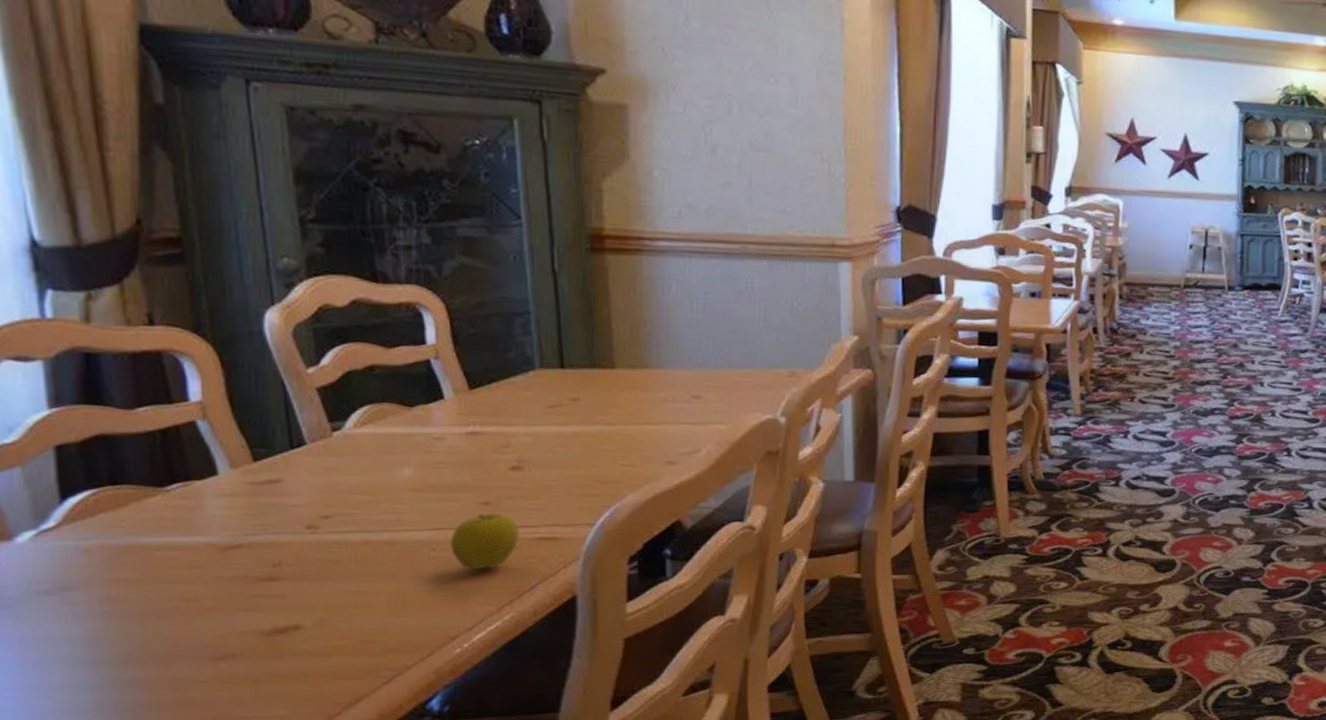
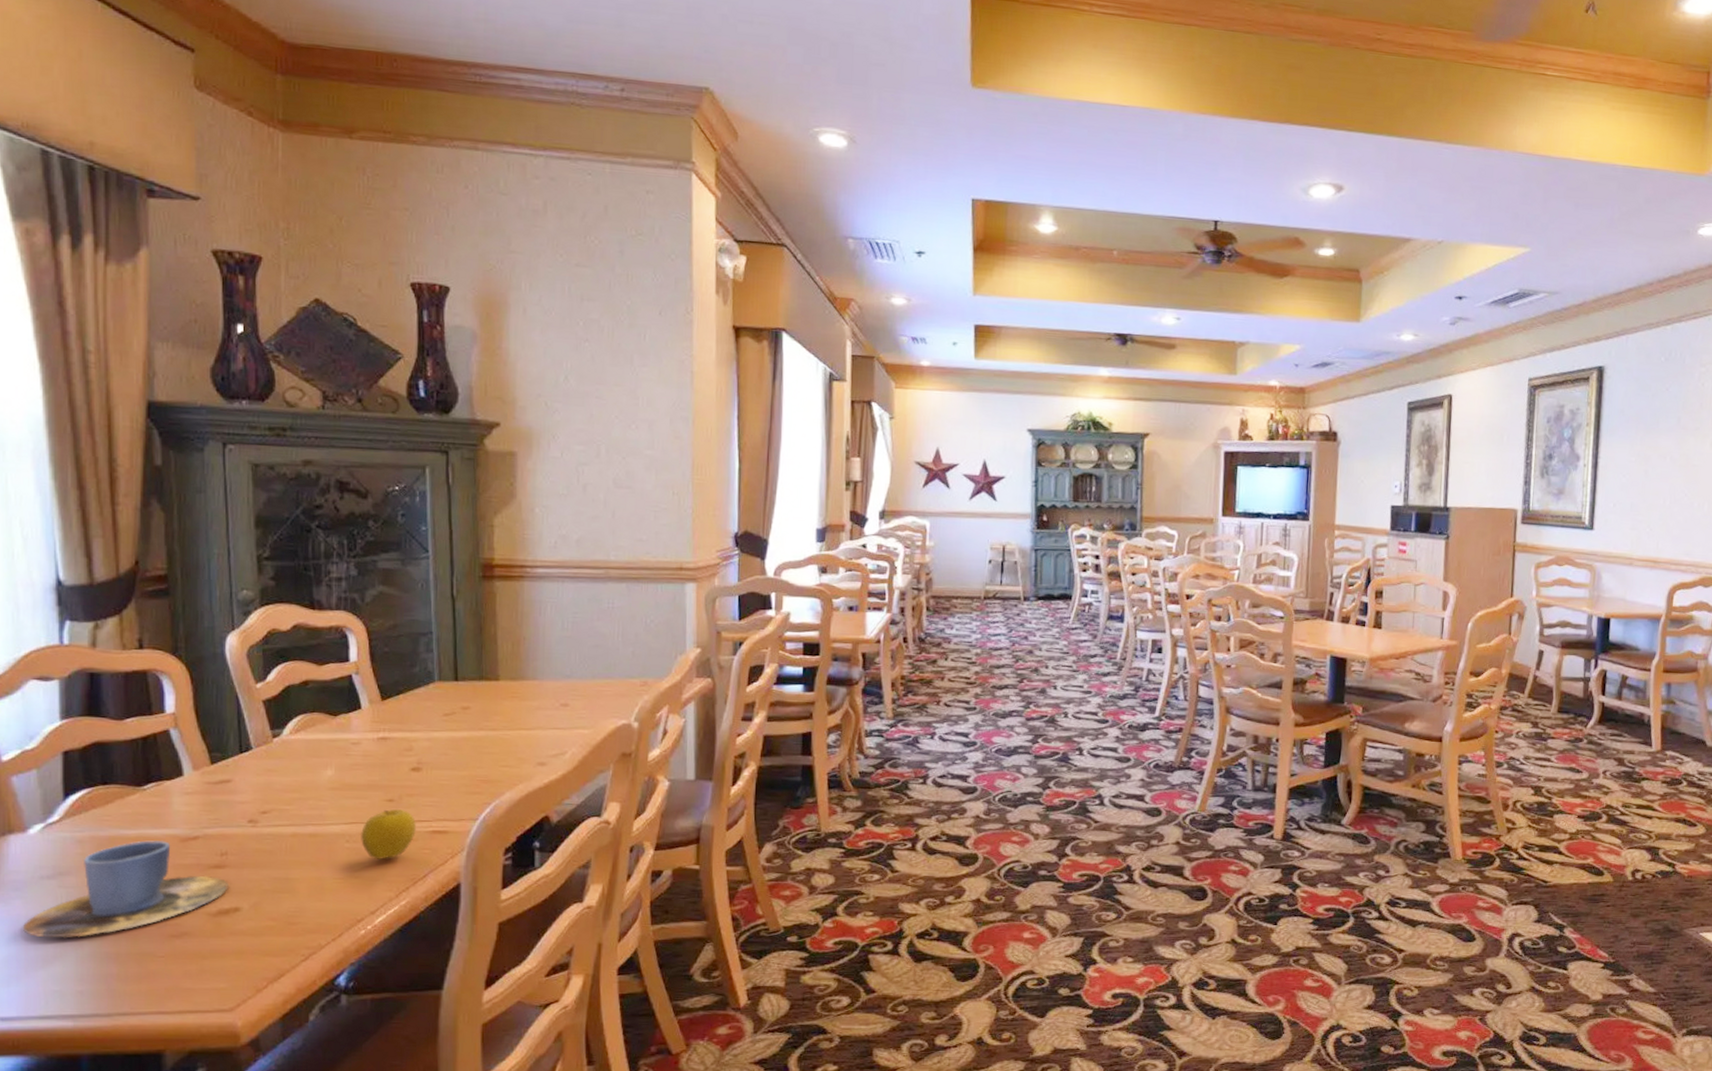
cup: none [17,550,285,663] -> present [23,840,229,938]

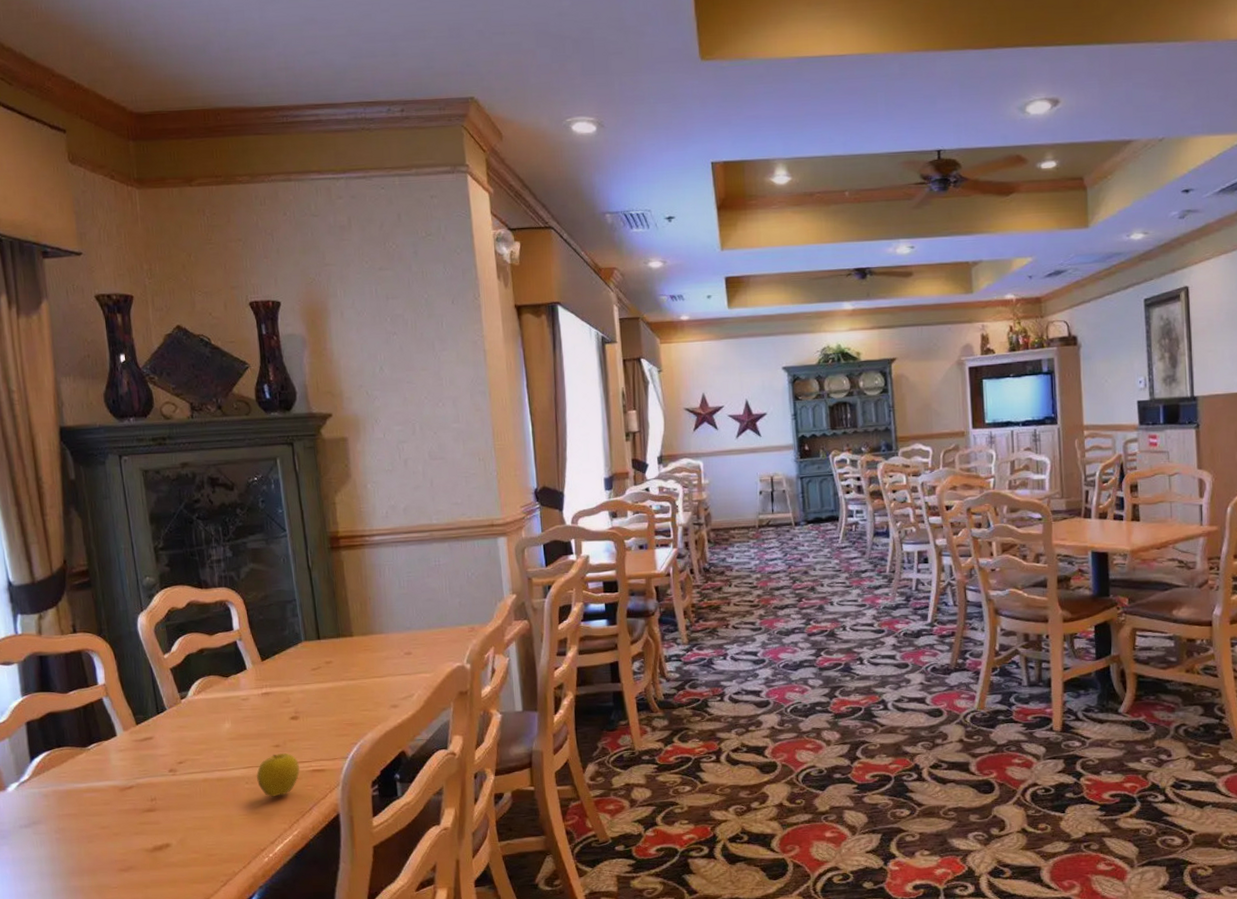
cup: present [23,840,229,938] -> none [11,791,160,876]

